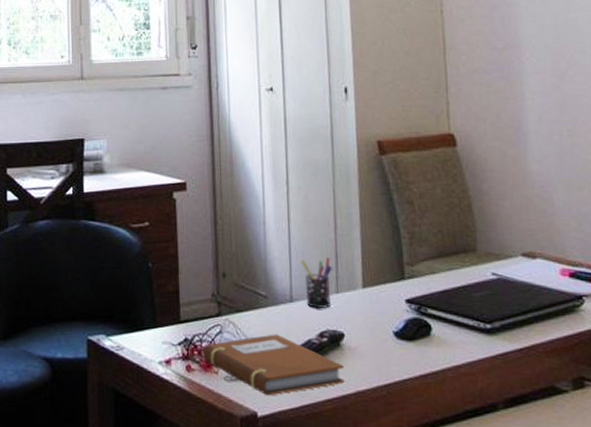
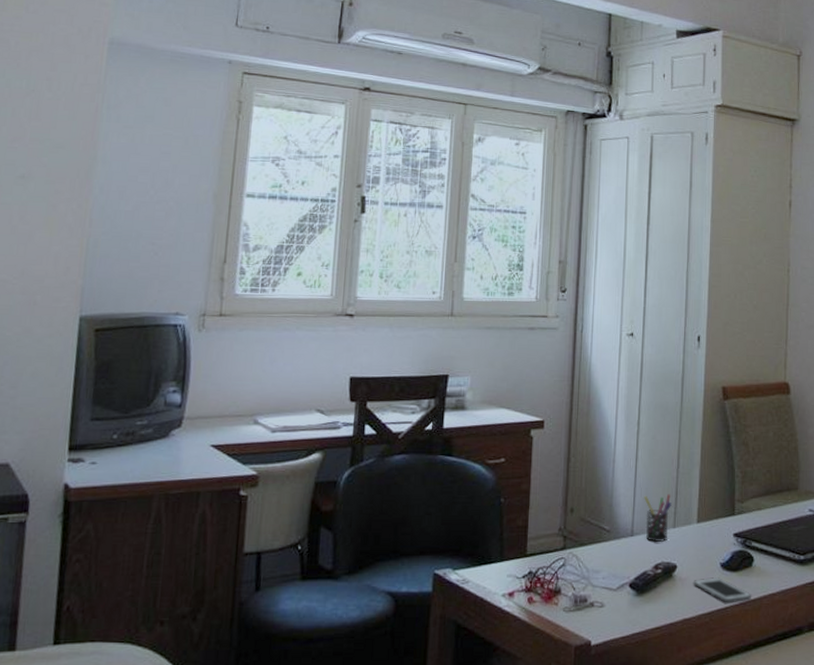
notebook: present [202,334,345,396] -> none [545,566,674,625]
cell phone: none [364,347,434,376] -> present [693,577,752,603]

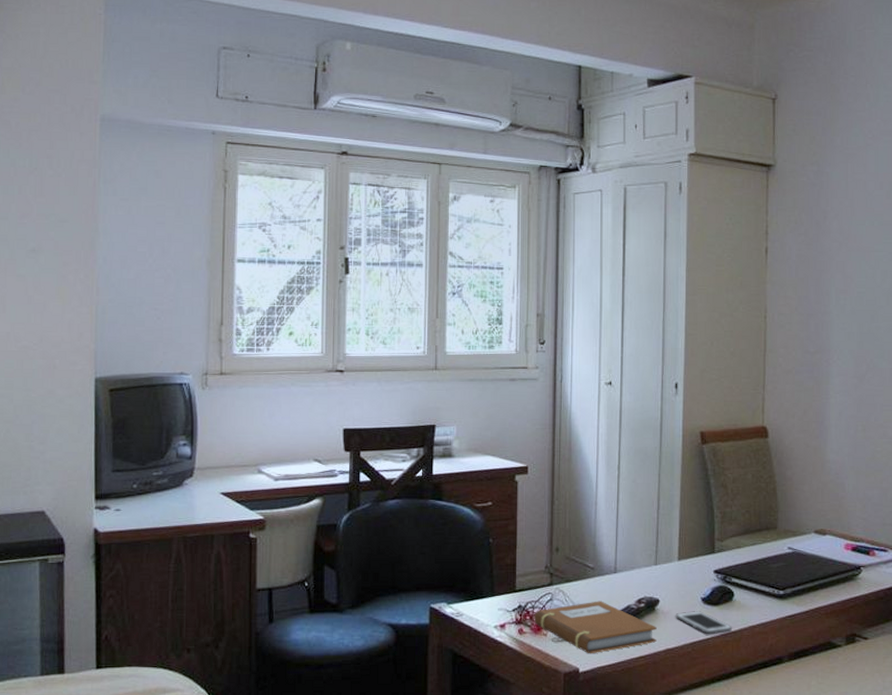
notebook: none [545,566,674,625] -> present [534,601,657,654]
pen holder: present [644,494,672,543] -> none [626,534,653,579]

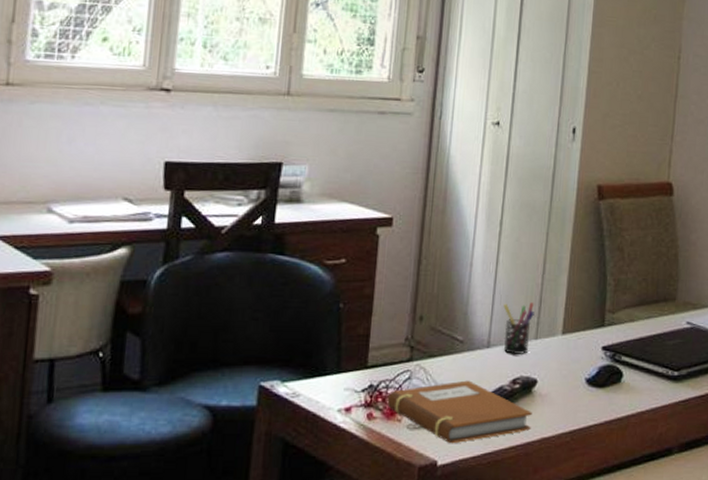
pen holder: none [626,534,653,579] -> present [503,302,535,356]
cell phone: present [675,611,733,635] -> none [554,394,619,422]

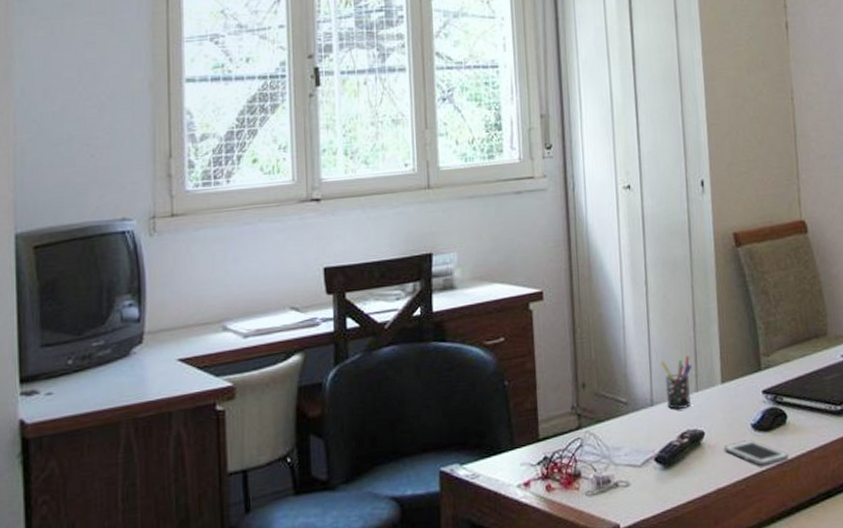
notebook: present [387,380,532,444] -> none [563,440,706,506]
cell phone: none [554,394,619,422] -> present [723,440,790,467]

